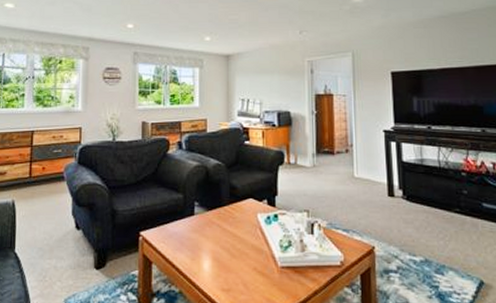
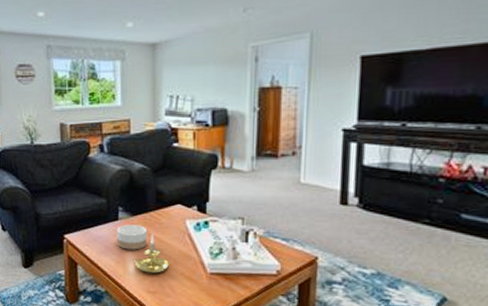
bowl: none [192,220,222,246] -> present [116,225,148,250]
candle holder: none [206,228,243,269] -> present [131,234,170,273]

